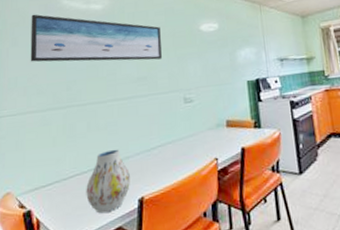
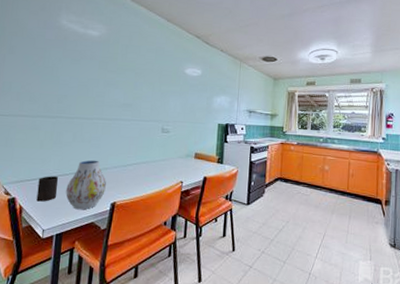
wall art: present [30,14,162,62] -> none [25,27,150,91]
cup: none [54,176,77,211] -> present [36,176,59,202]

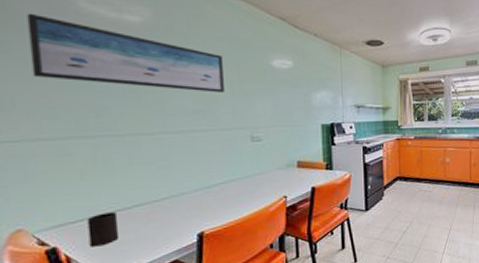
wall art: none [25,27,150,91] -> present [27,13,224,92]
vase: present [65,160,107,210] -> none [131,185,188,249]

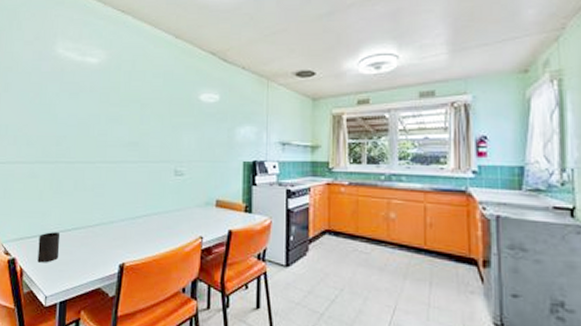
wall art: present [27,13,224,92] -> none [21,60,157,126]

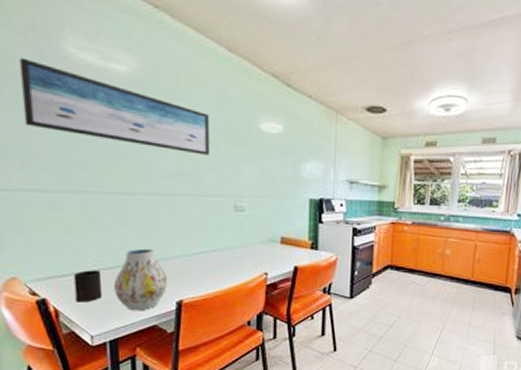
wall art: none [21,60,157,126] -> present [19,57,209,155]
vase: none [68,212,114,273] -> present [114,248,168,311]

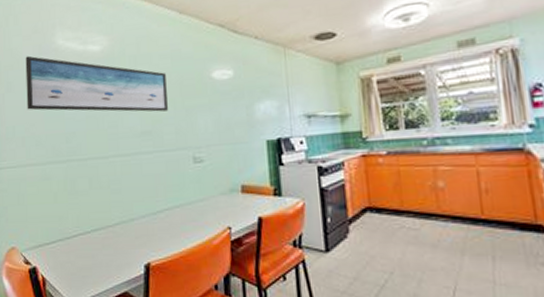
cup: present [73,270,103,303] -> none [58,236,81,270]
vase: present [114,248,168,311] -> none [90,209,137,277]

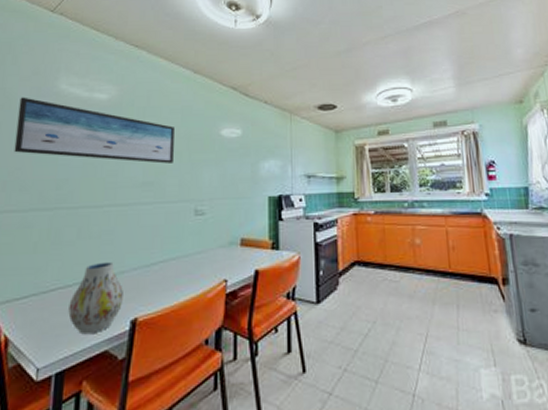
vase: none [90,209,137,277] -> present [68,261,125,335]

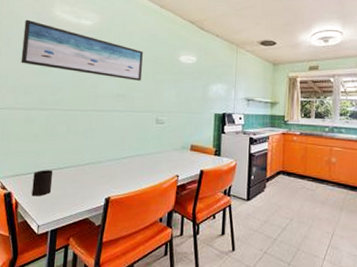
cup: none [28,290,59,328] -> present [31,170,54,197]
vase: present [68,261,125,335] -> none [60,153,101,205]

